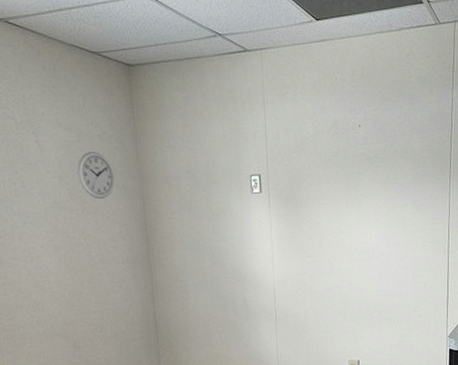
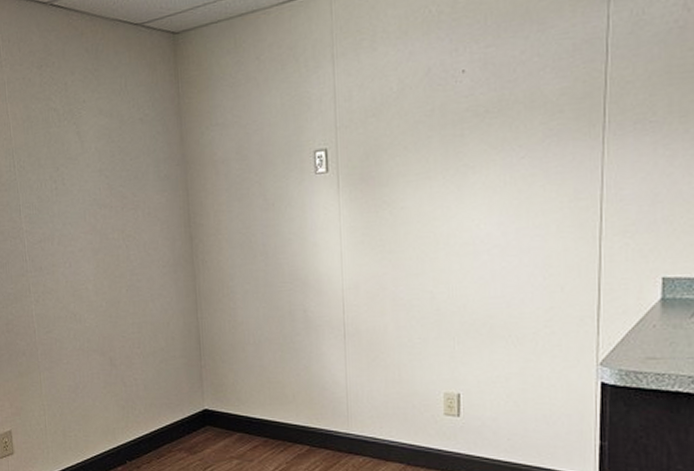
wall clock: present [77,152,115,200] -> none [117,138,157,194]

